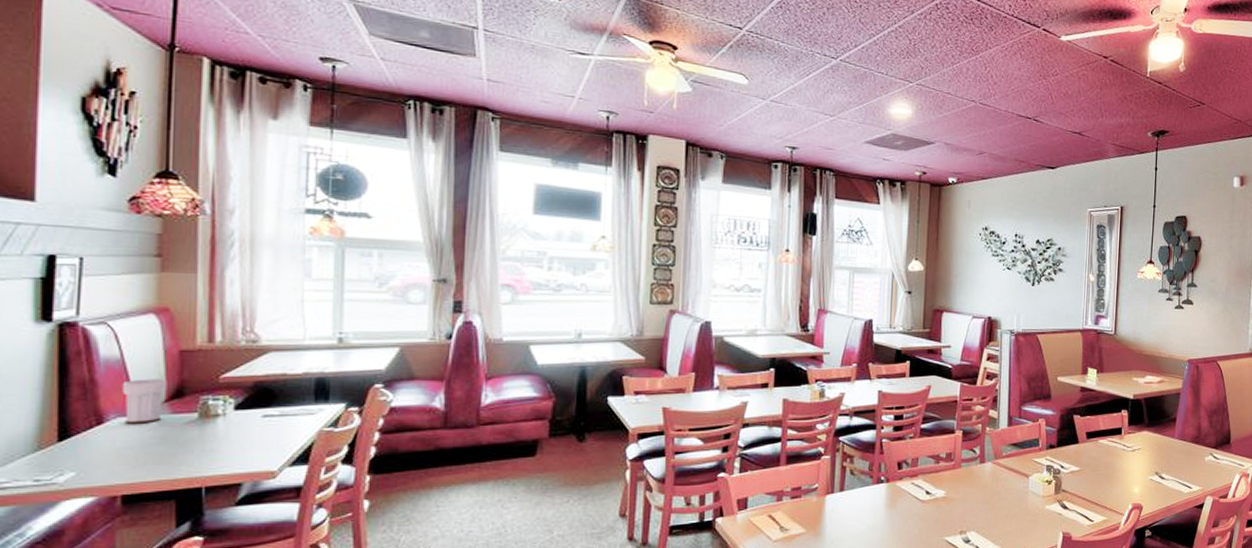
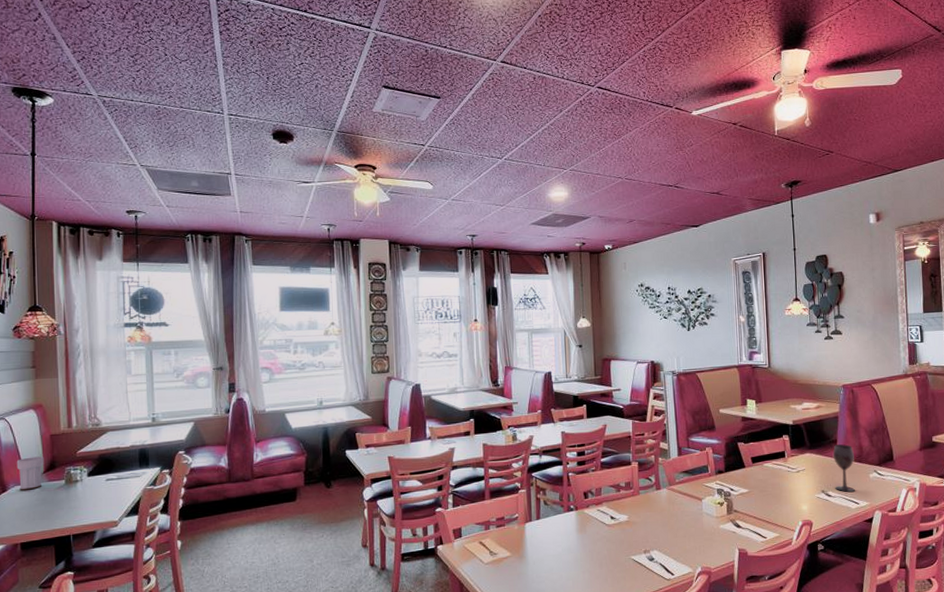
wine glass: none [1169,424,1192,475] -> present [832,444,855,492]

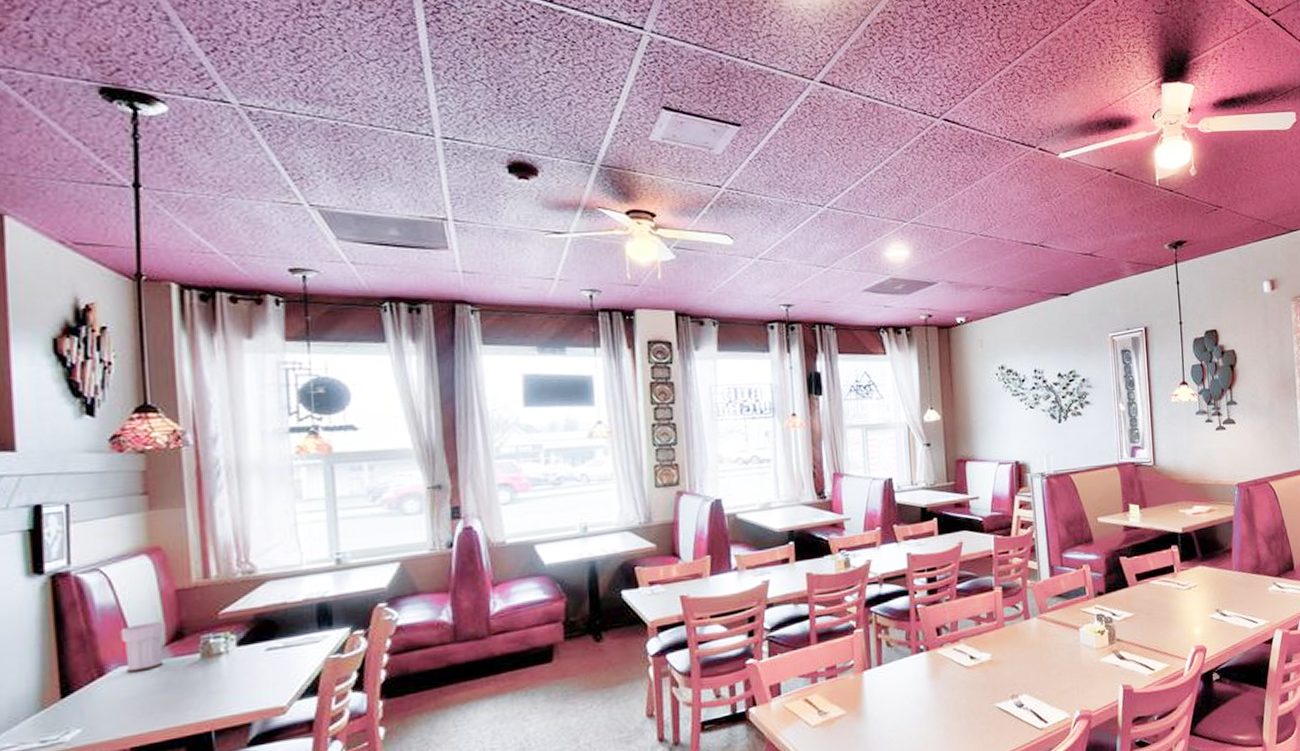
wine glass: present [832,444,855,492] -> none [1227,553,1253,610]

